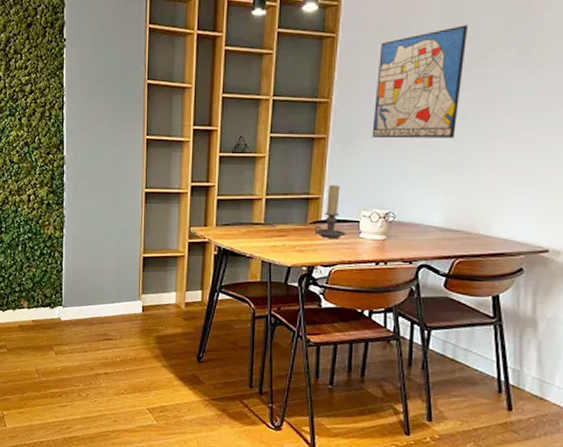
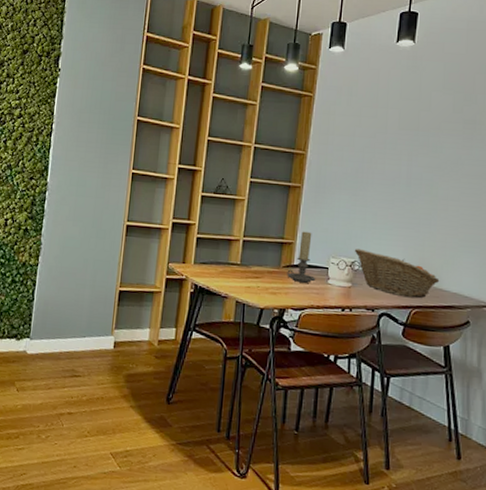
wall art: present [372,25,469,139] -> none [341,98,425,197]
fruit basket: none [388,199,488,248] -> present [354,249,440,299]

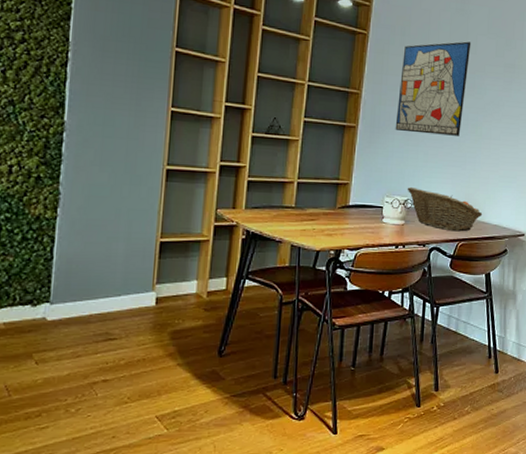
candle holder: present [287,231,316,283] -> none [342,171,371,223]
wall art: none [341,98,425,197] -> present [395,41,471,136]

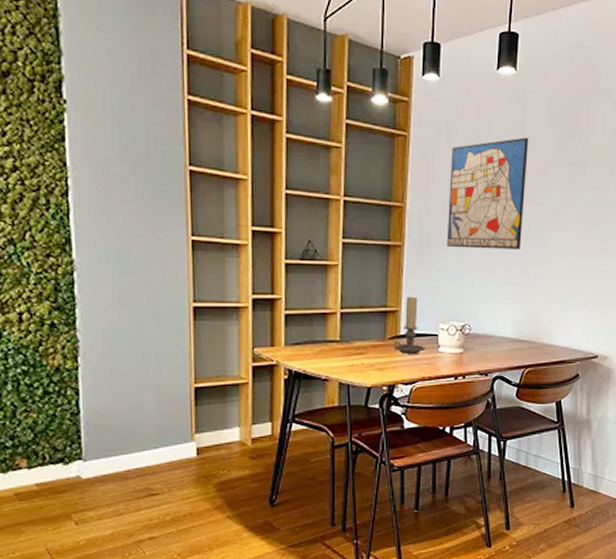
candle holder: none [342,171,371,223] -> present [393,296,425,354]
fruit basket: present [407,187,483,232] -> none [464,311,550,358]

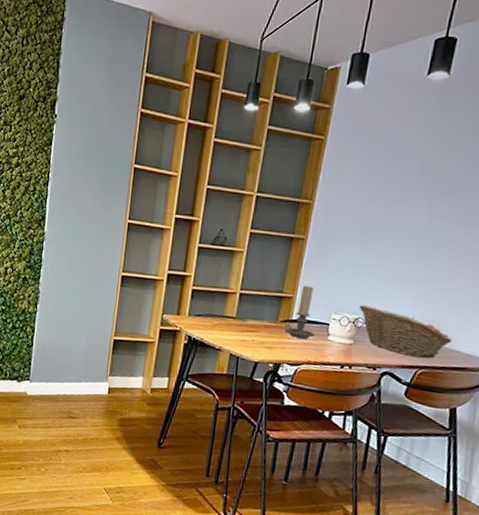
wall art: present [446,137,529,249] -> none [349,140,455,251]
fruit basket: none [464,311,550,358] -> present [358,305,453,359]

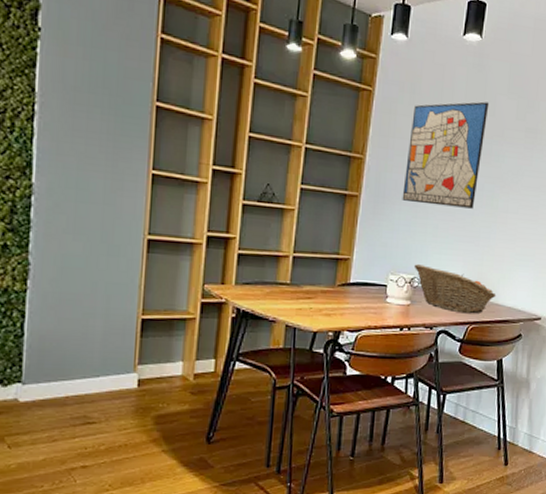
candle holder: present [284,285,315,339] -> none [342,245,374,302]
wall art: none [349,140,455,251] -> present [402,101,490,209]

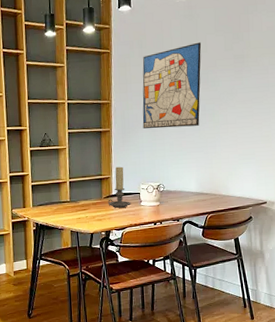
candle holder: none [342,245,374,302] -> present [108,166,131,208]
fruit basket: present [413,264,496,314] -> none [158,174,227,207]

